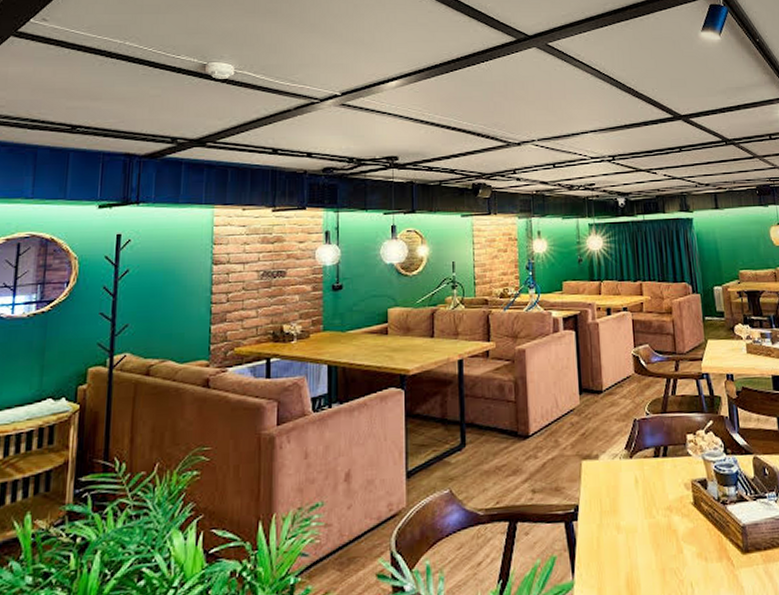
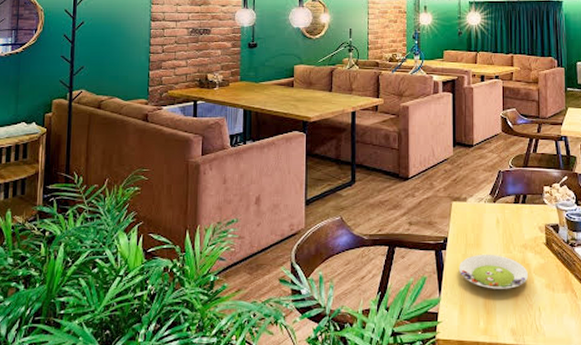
salad plate: none [593,521,677,565] -> present [458,254,529,289]

